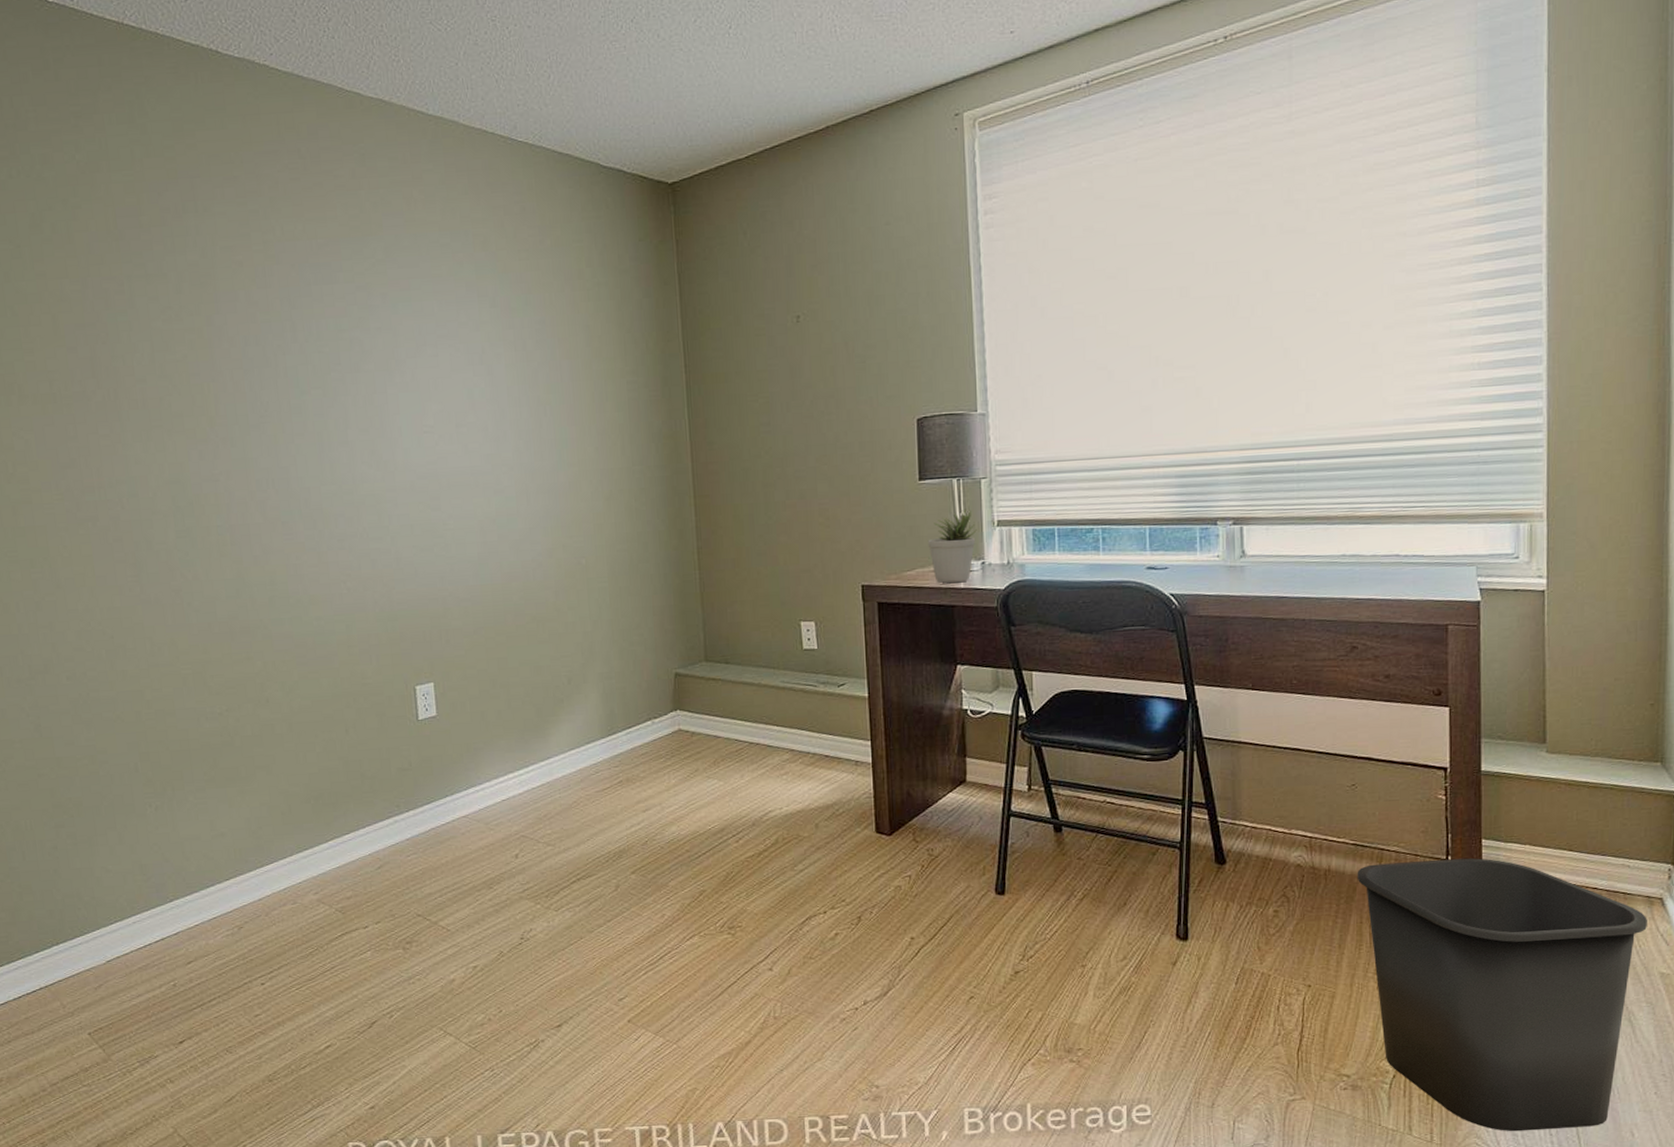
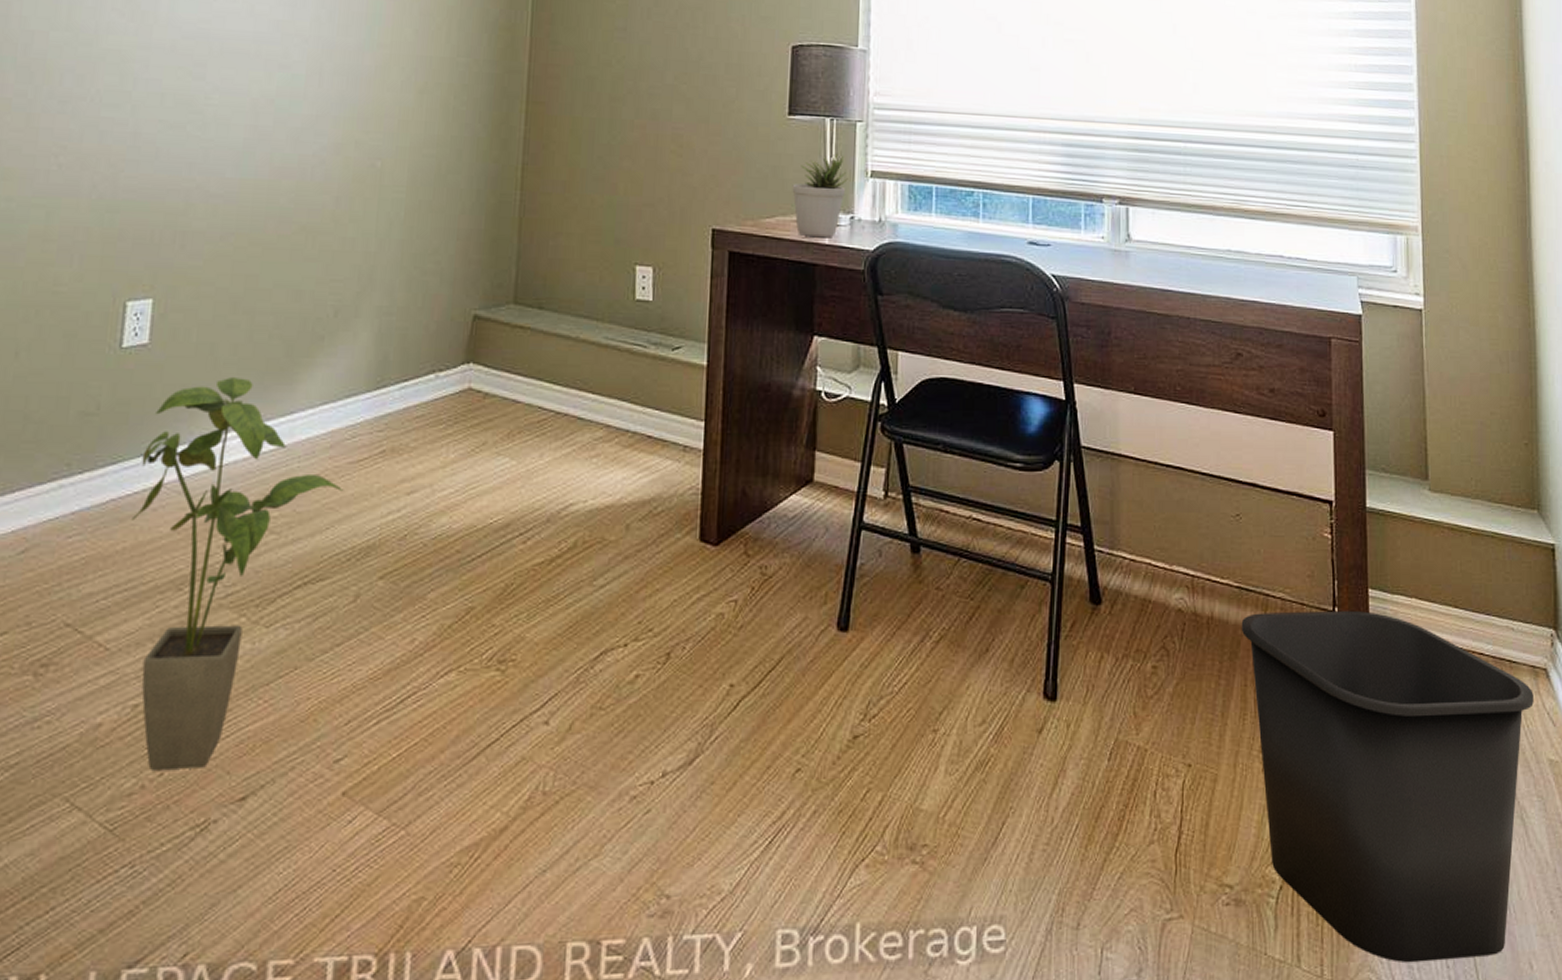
house plant: none [447,735,596,1009] -> present [130,378,344,770]

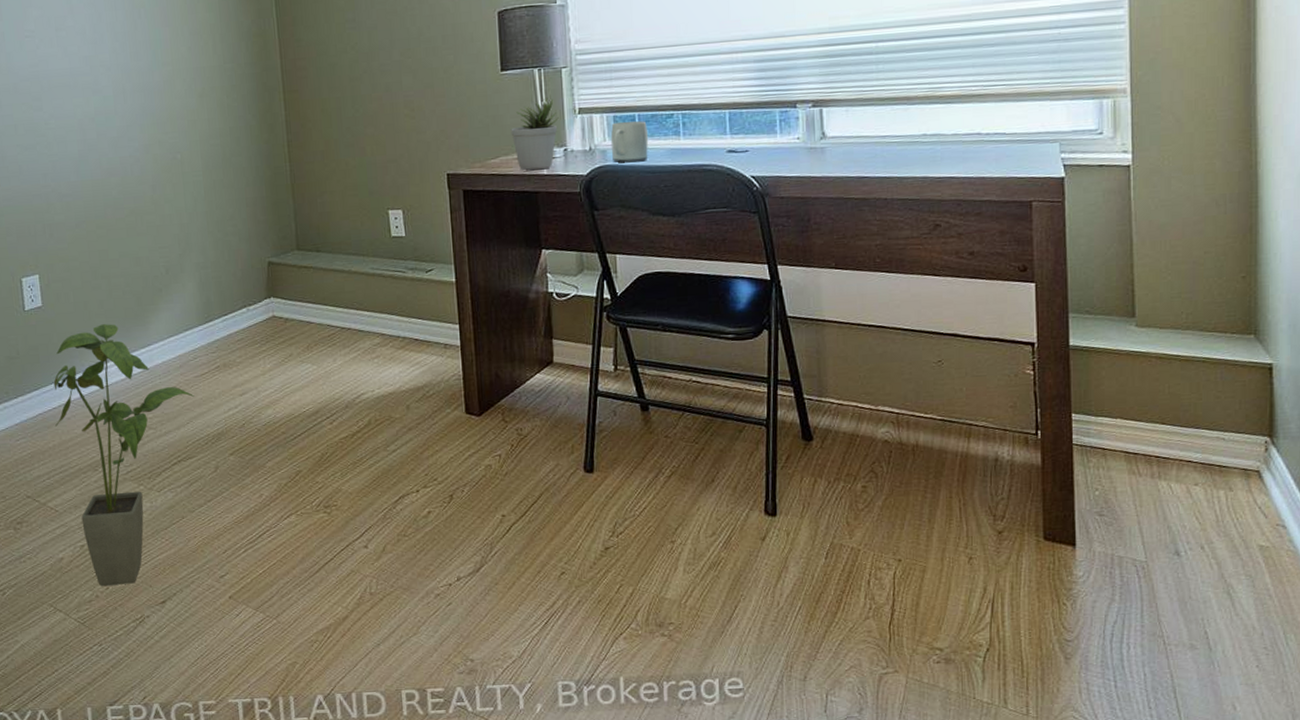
mug: none [903,192,945,243] -> present [610,121,648,163]
waste bin: present [1241,610,1534,963] -> none [945,432,1244,705]

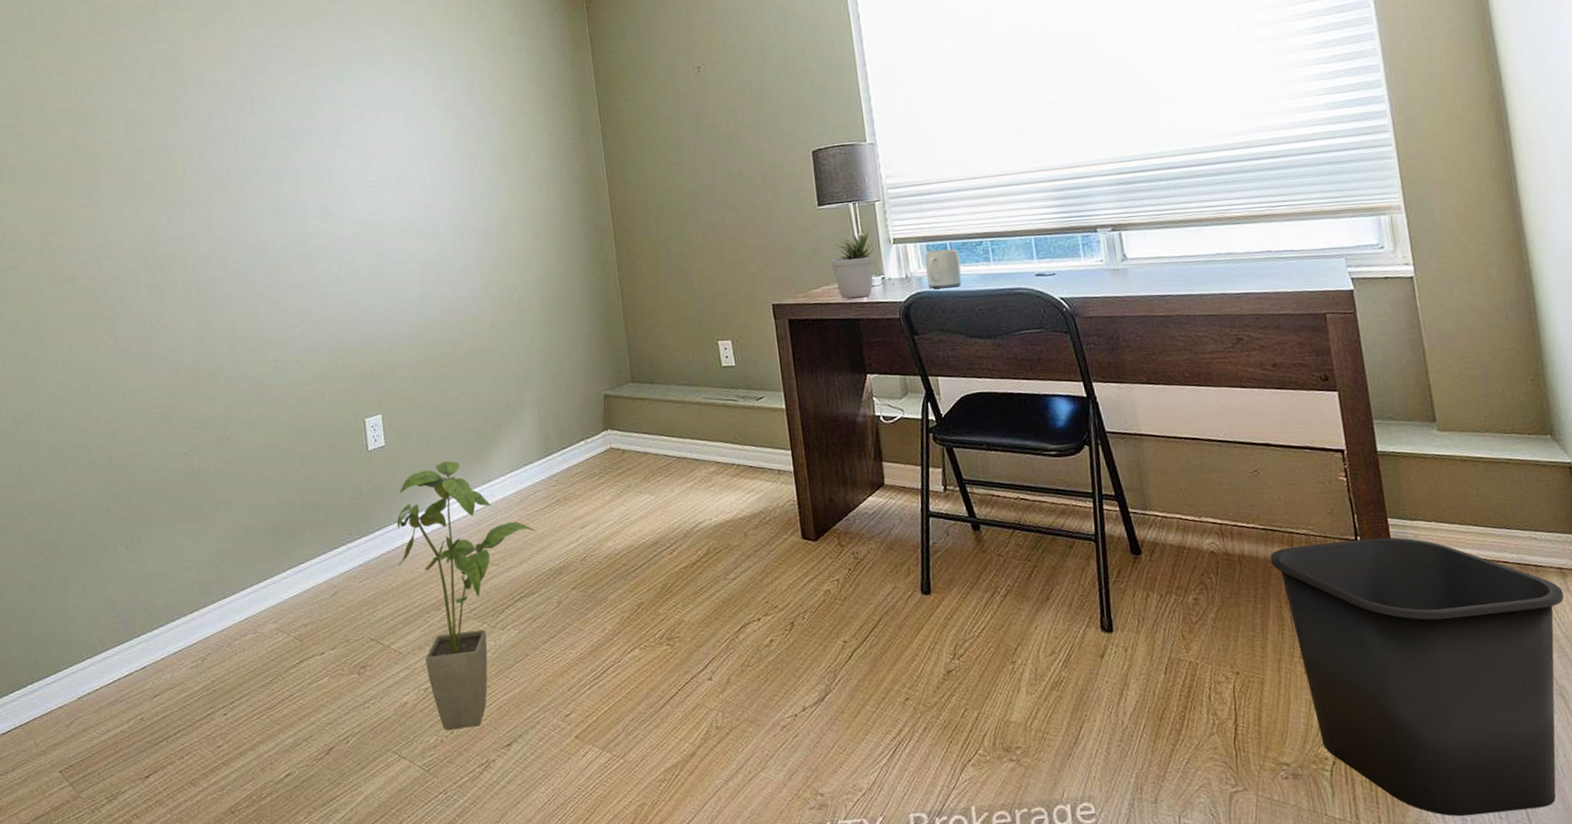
waste bin: none [945,432,1244,705] -> present [1270,537,1564,817]

